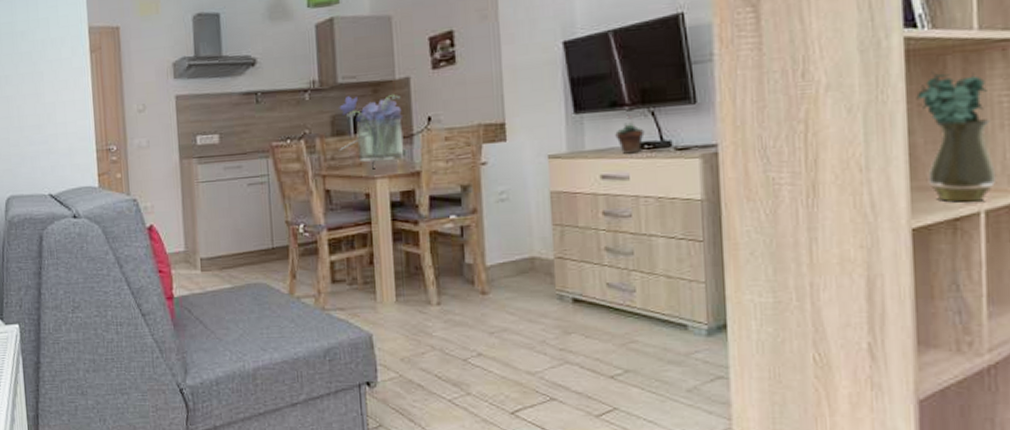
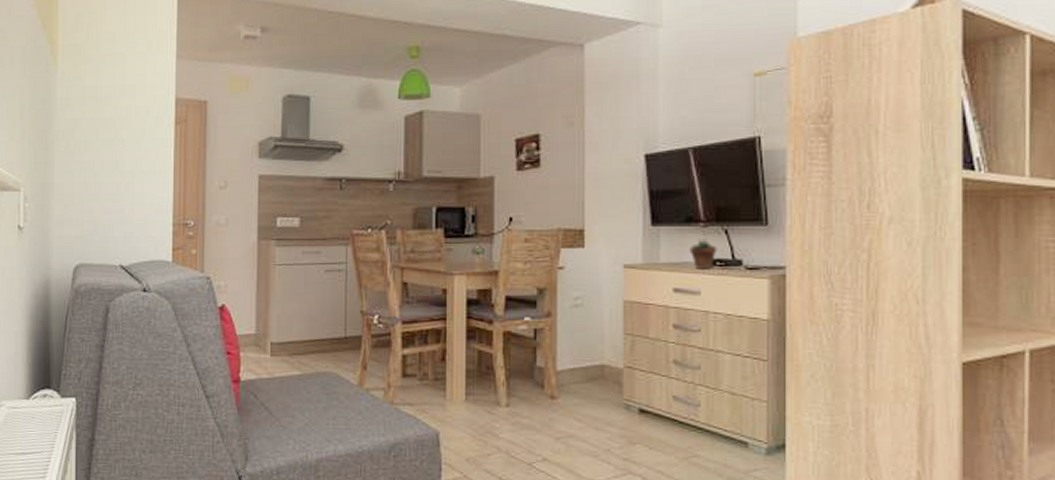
flower bouquet: present [339,93,404,170] -> none [419,190,486,265]
vase: present [916,70,997,203] -> none [971,212,1041,341]

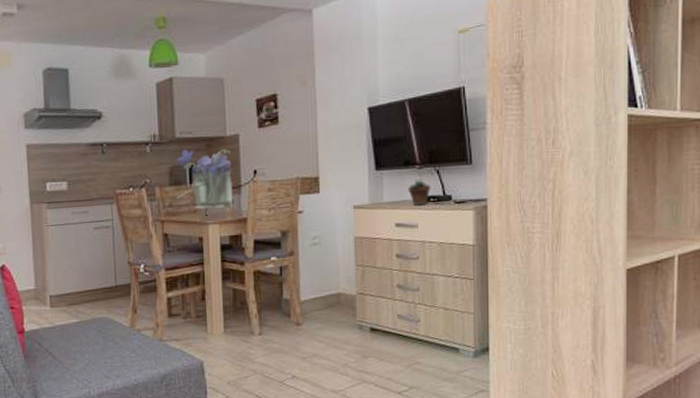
flower bouquet: none [419,190,486,265] -> present [176,148,233,216]

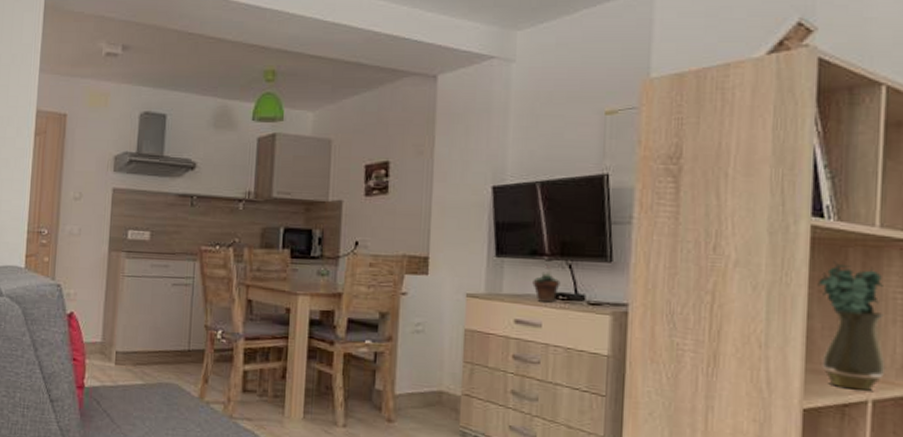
flower bouquet: present [176,148,233,216] -> none [265,211,332,286]
vase: none [634,142,687,248] -> present [817,260,886,391]

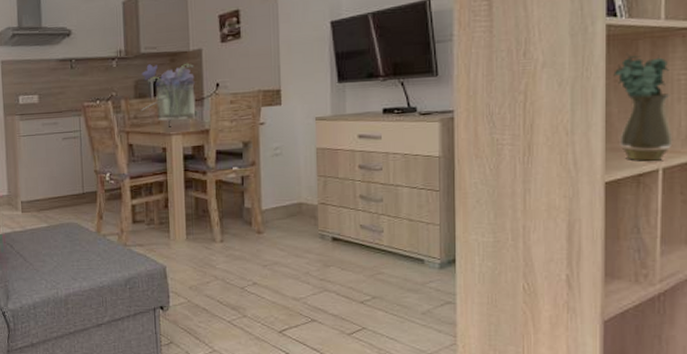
flower bouquet: none [265,211,332,286] -> present [141,63,196,127]
succulent plant: present [532,264,560,303] -> none [371,84,395,117]

